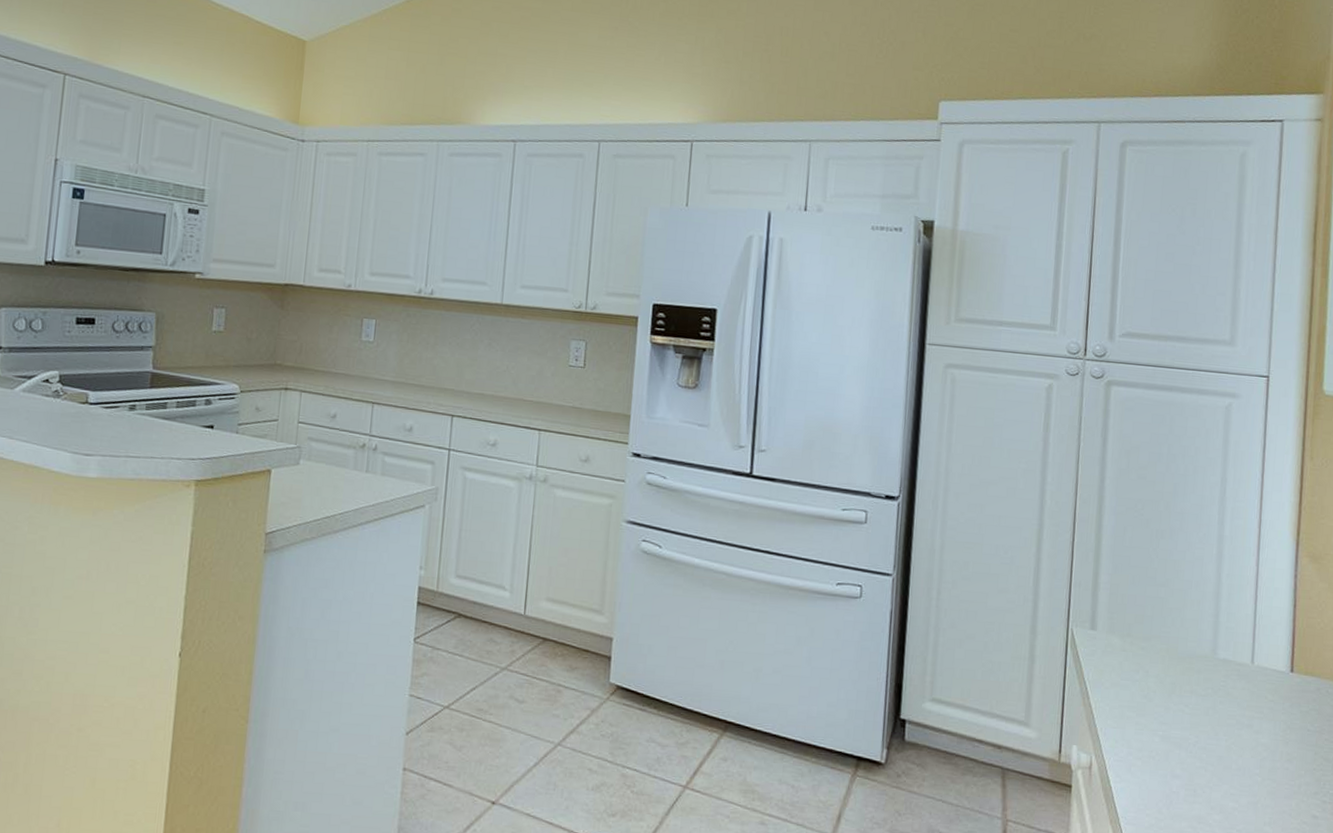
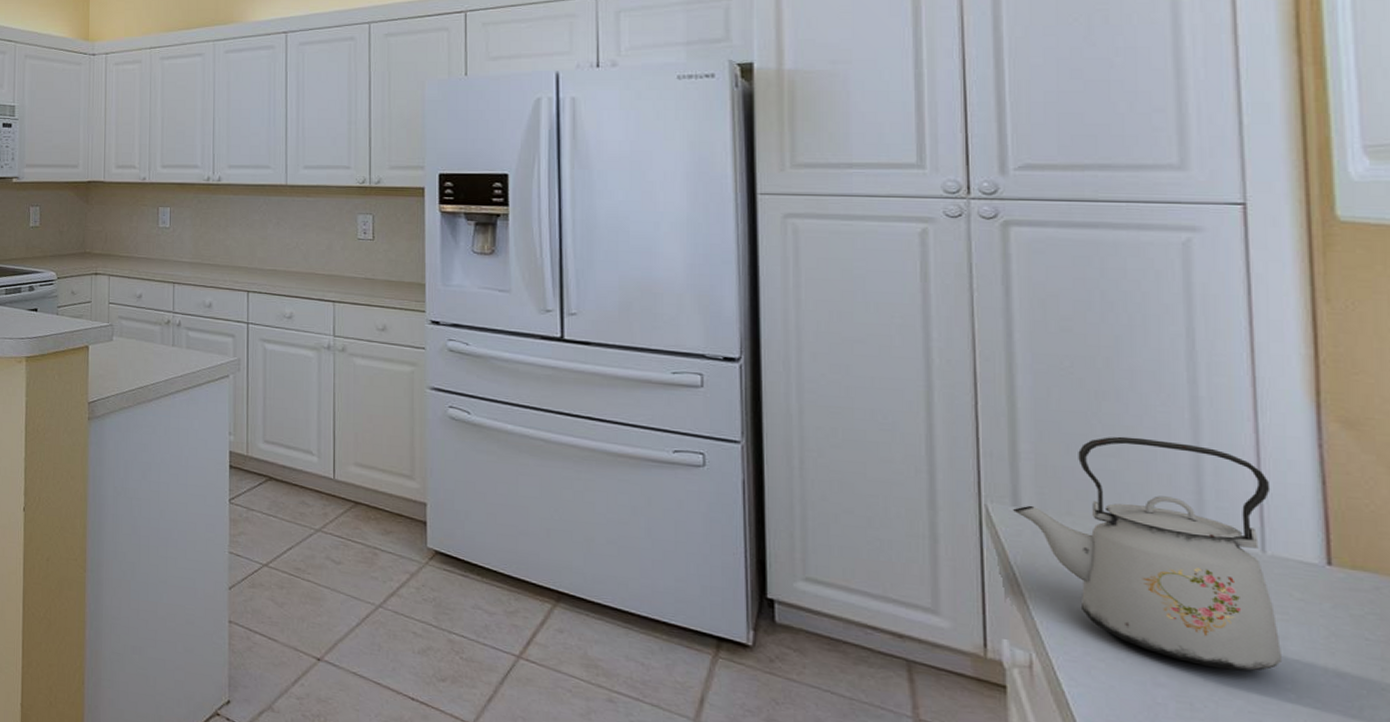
kettle: none [1090,569,1262,761] -> present [1012,436,1281,671]

